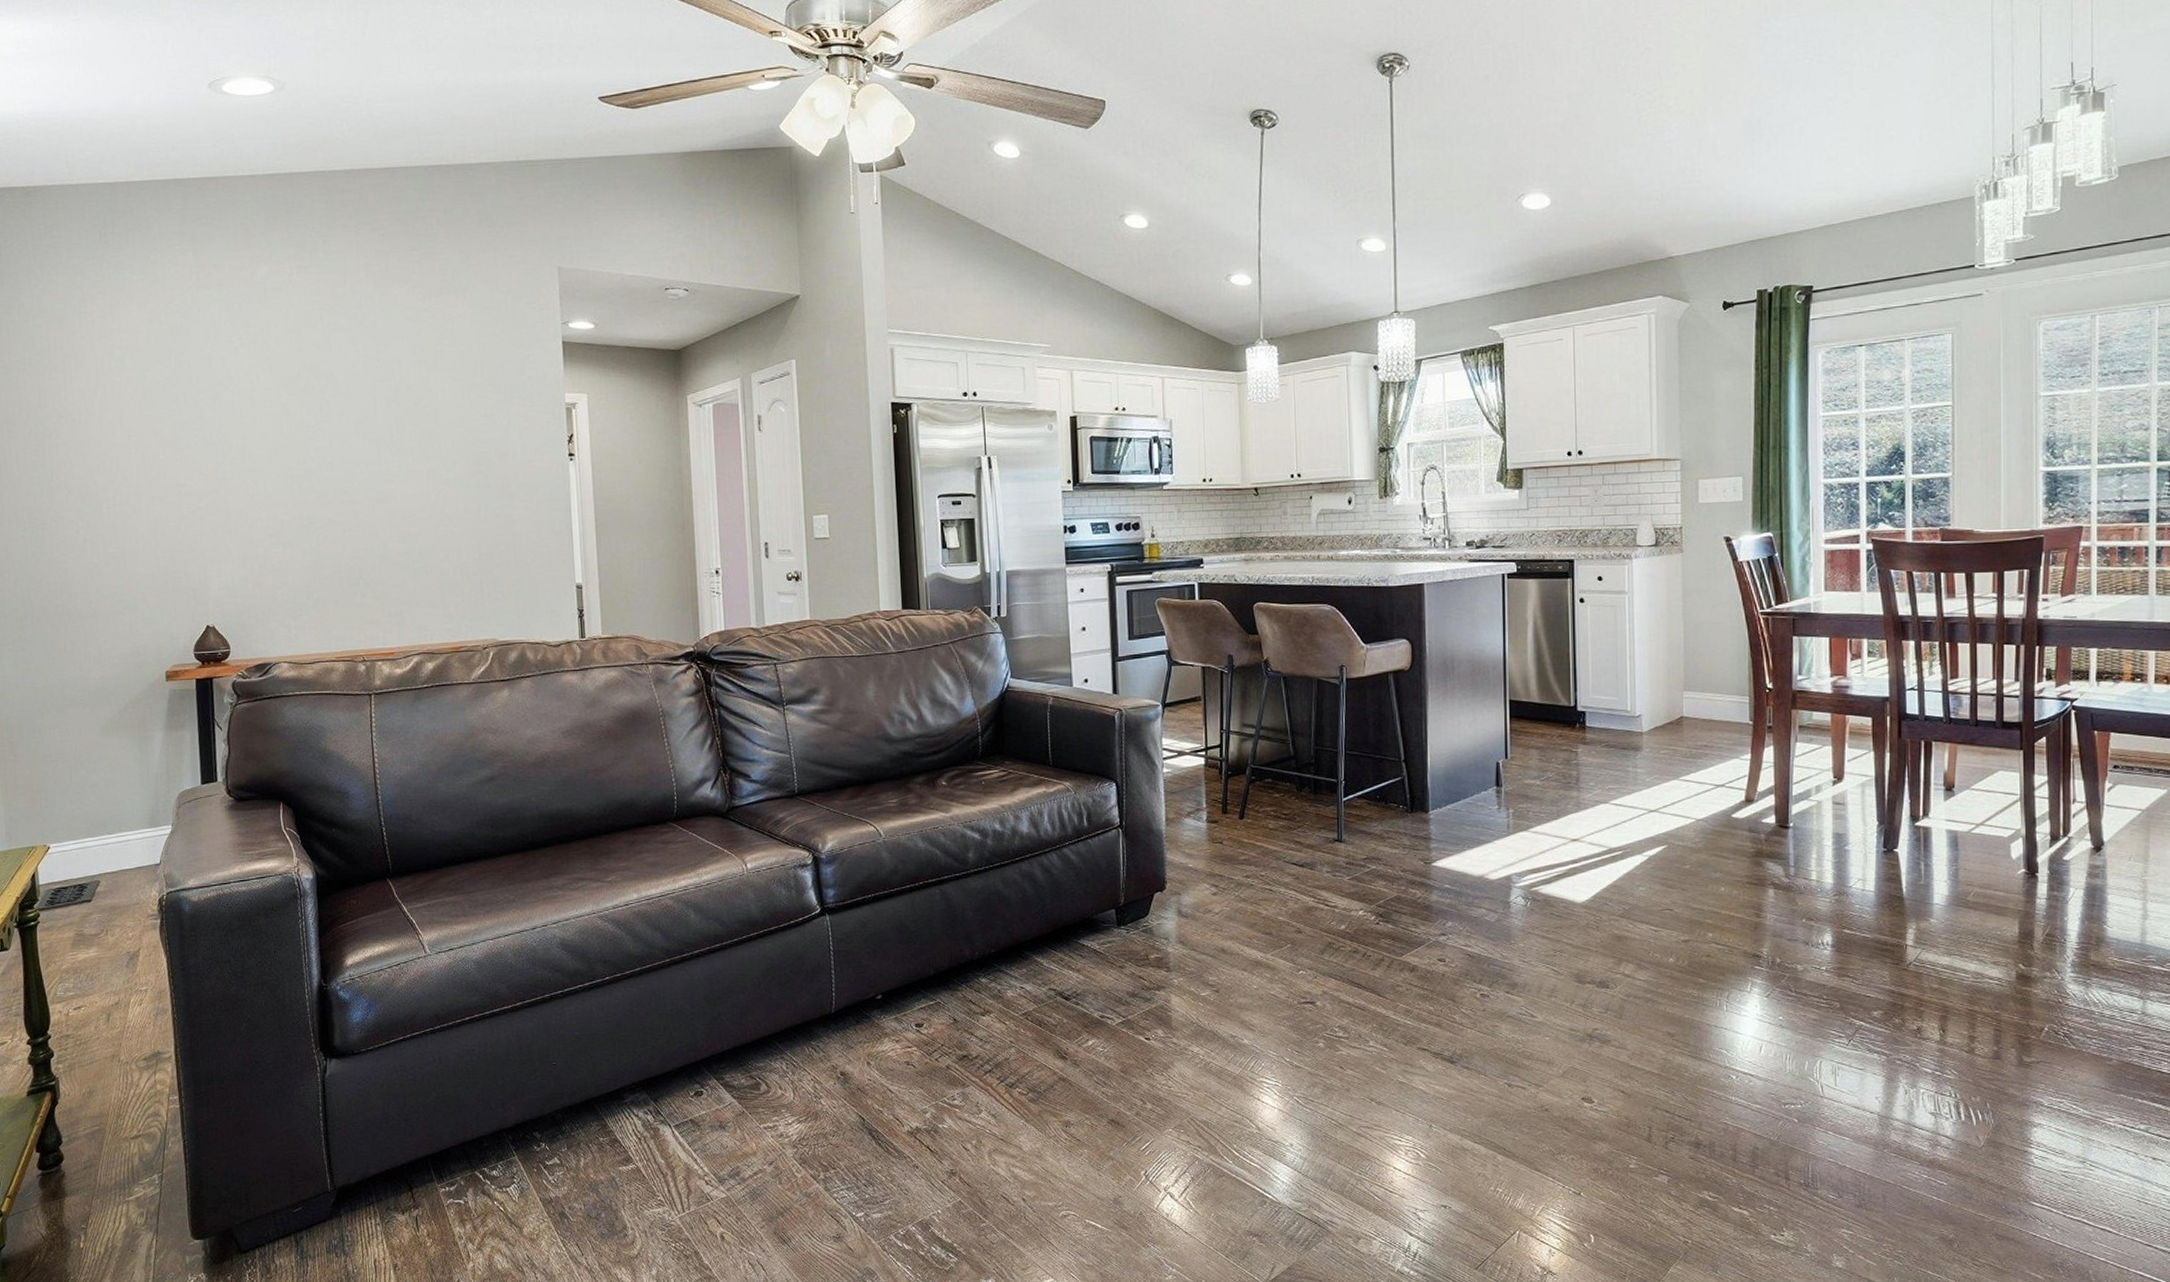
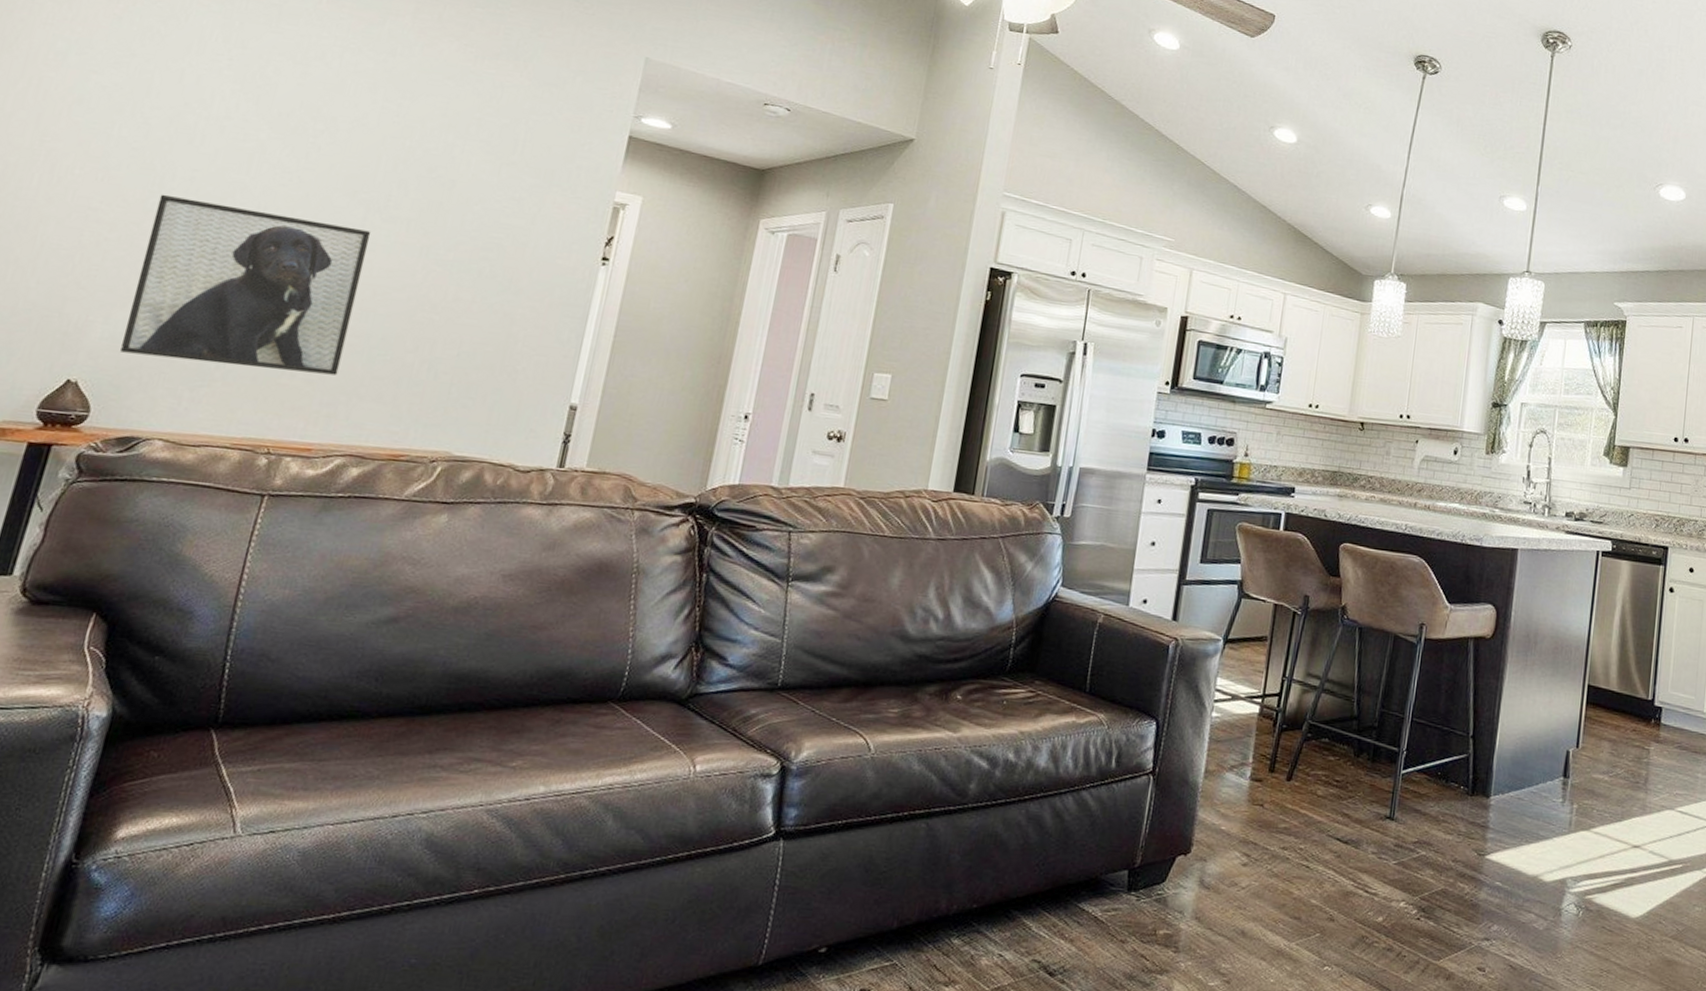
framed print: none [225,463,395,597] -> present [120,194,371,376]

